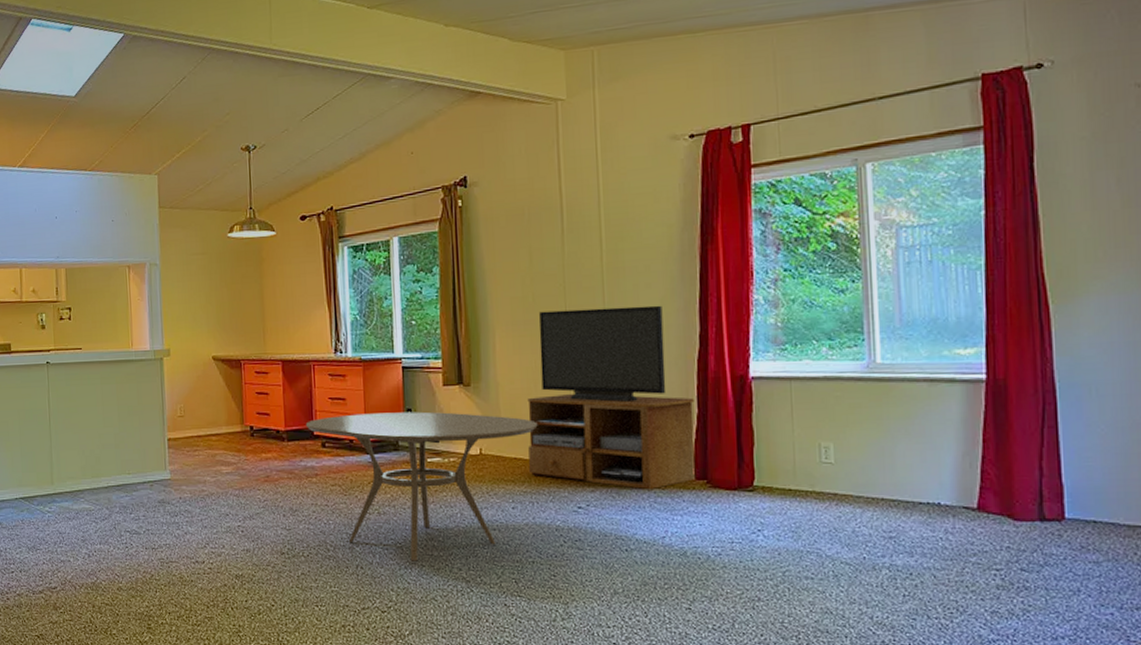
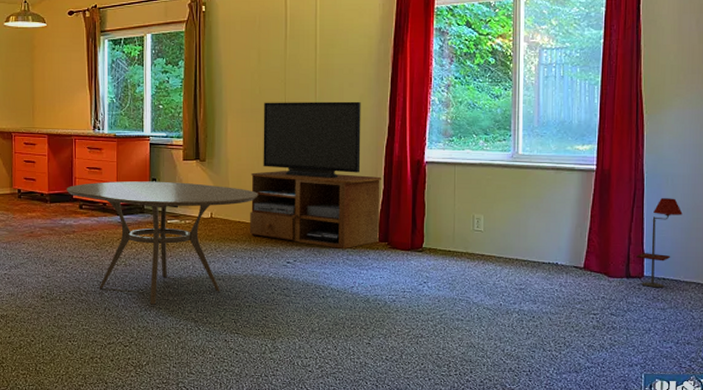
floor lamp: none [1052,414,1116,534] -> present [636,198,683,288]

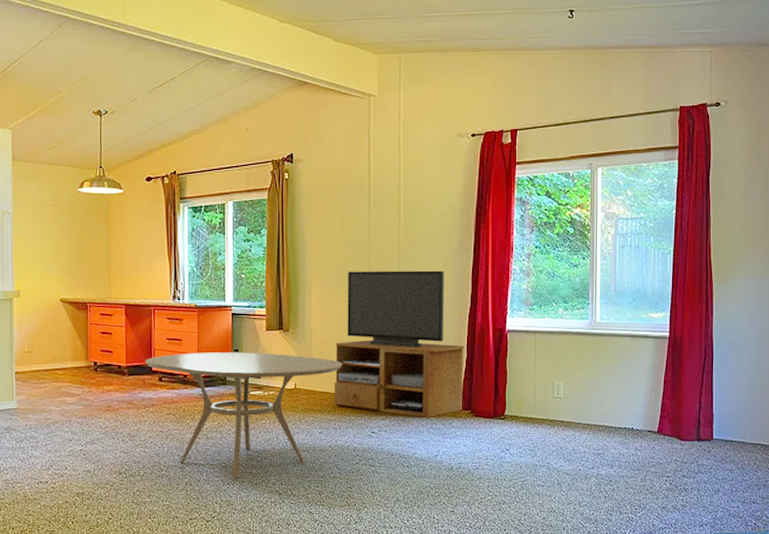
floor lamp: present [636,198,683,288] -> none [706,363,749,450]

